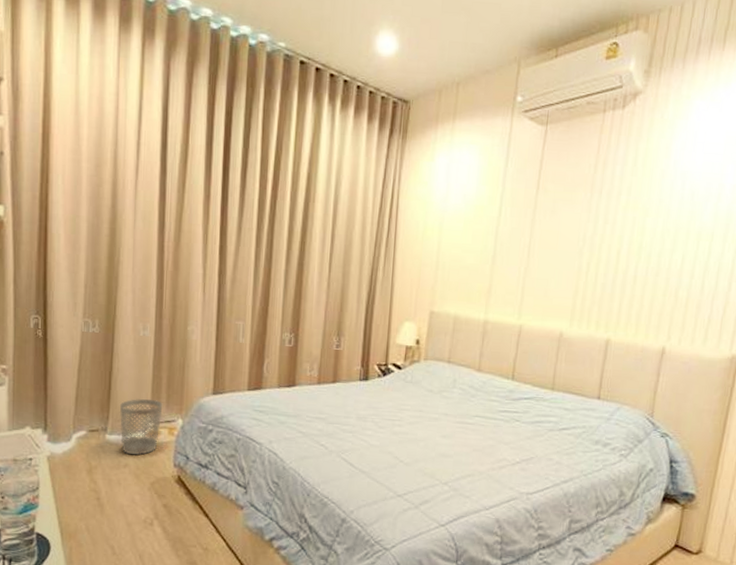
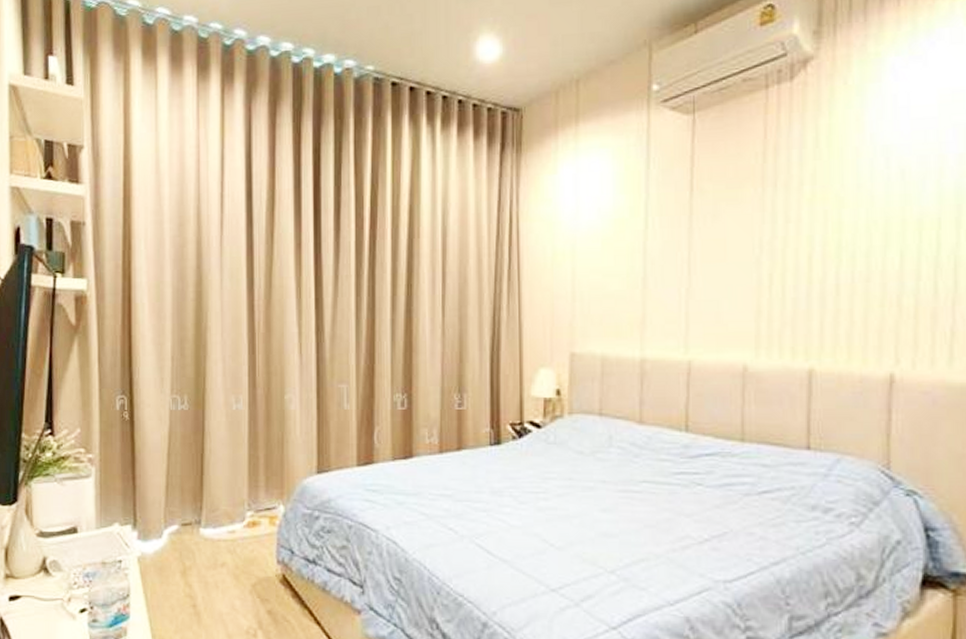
wastebasket: present [119,398,163,455] -> none [213,483,261,552]

